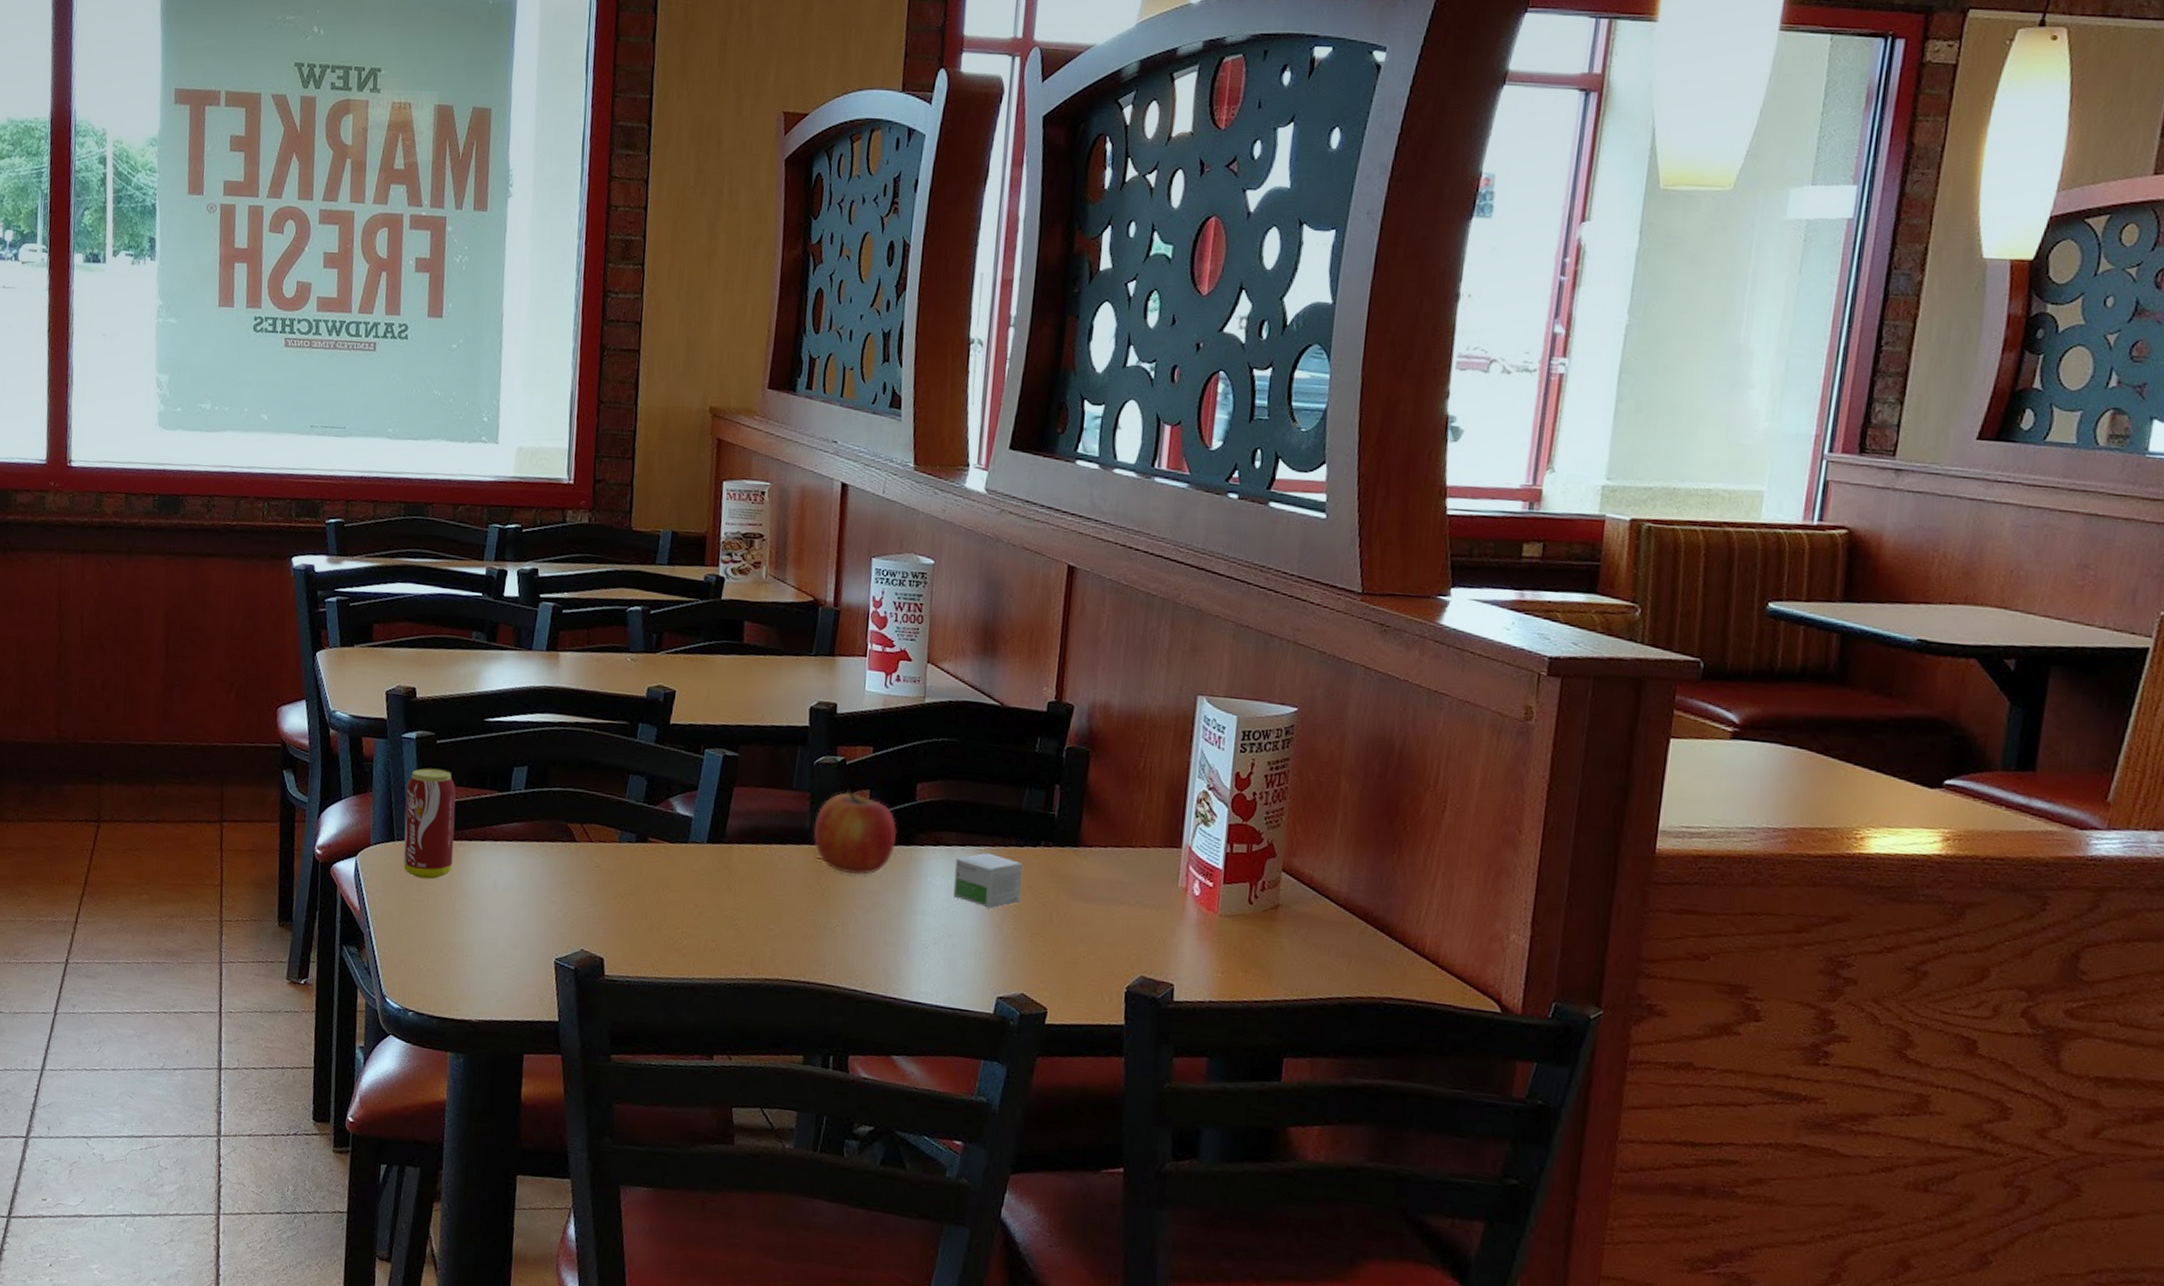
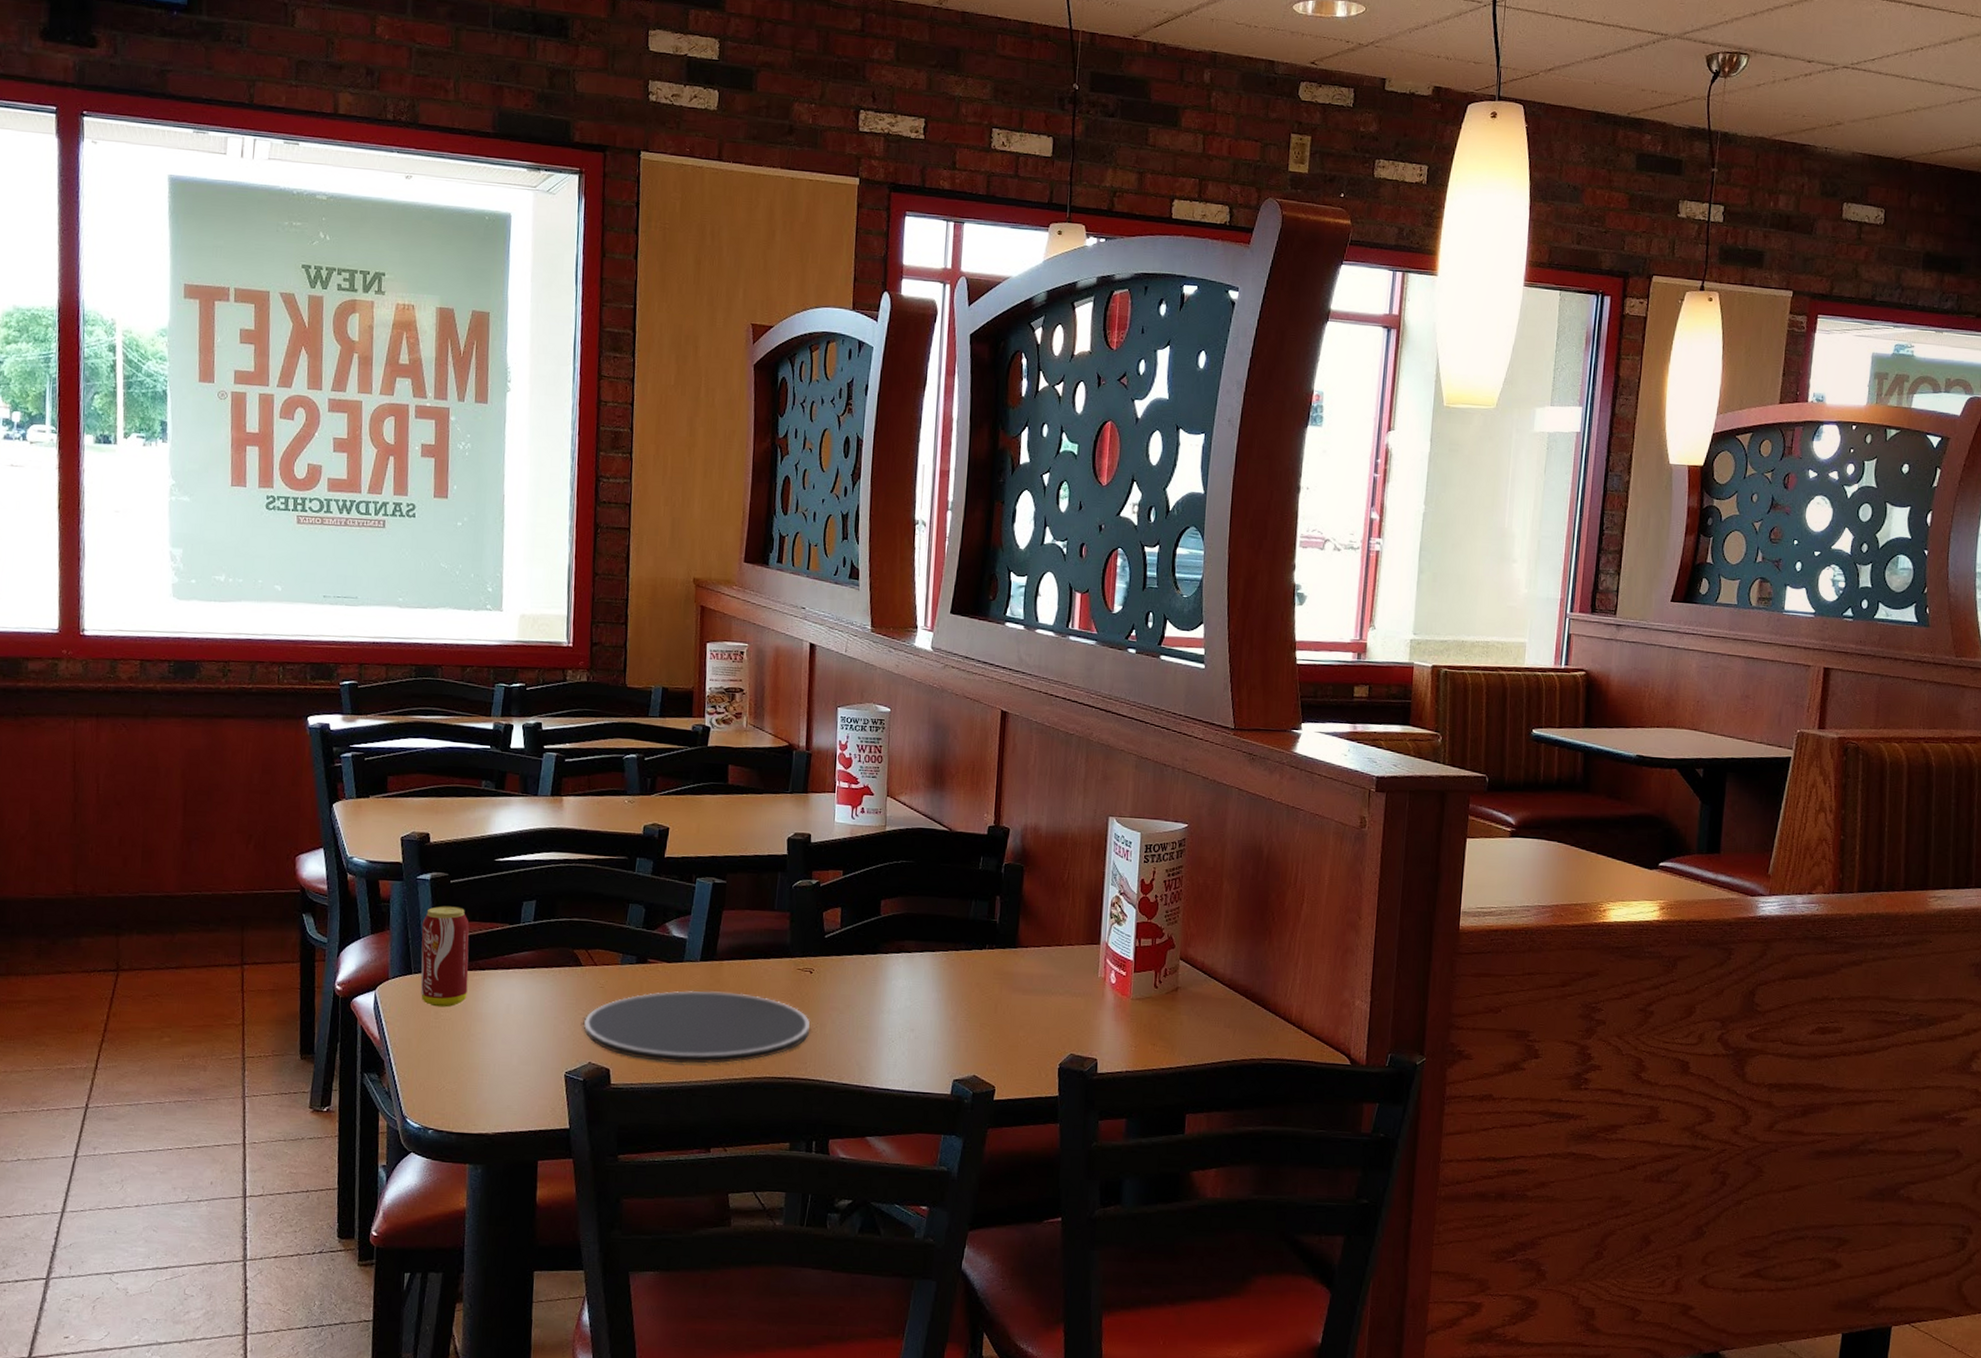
plate: none [576,875,830,960] -> present [584,990,810,1064]
apple: present [813,790,898,875] -> none [793,908,866,982]
small box: present [953,852,1023,909] -> none [914,956,972,1005]

